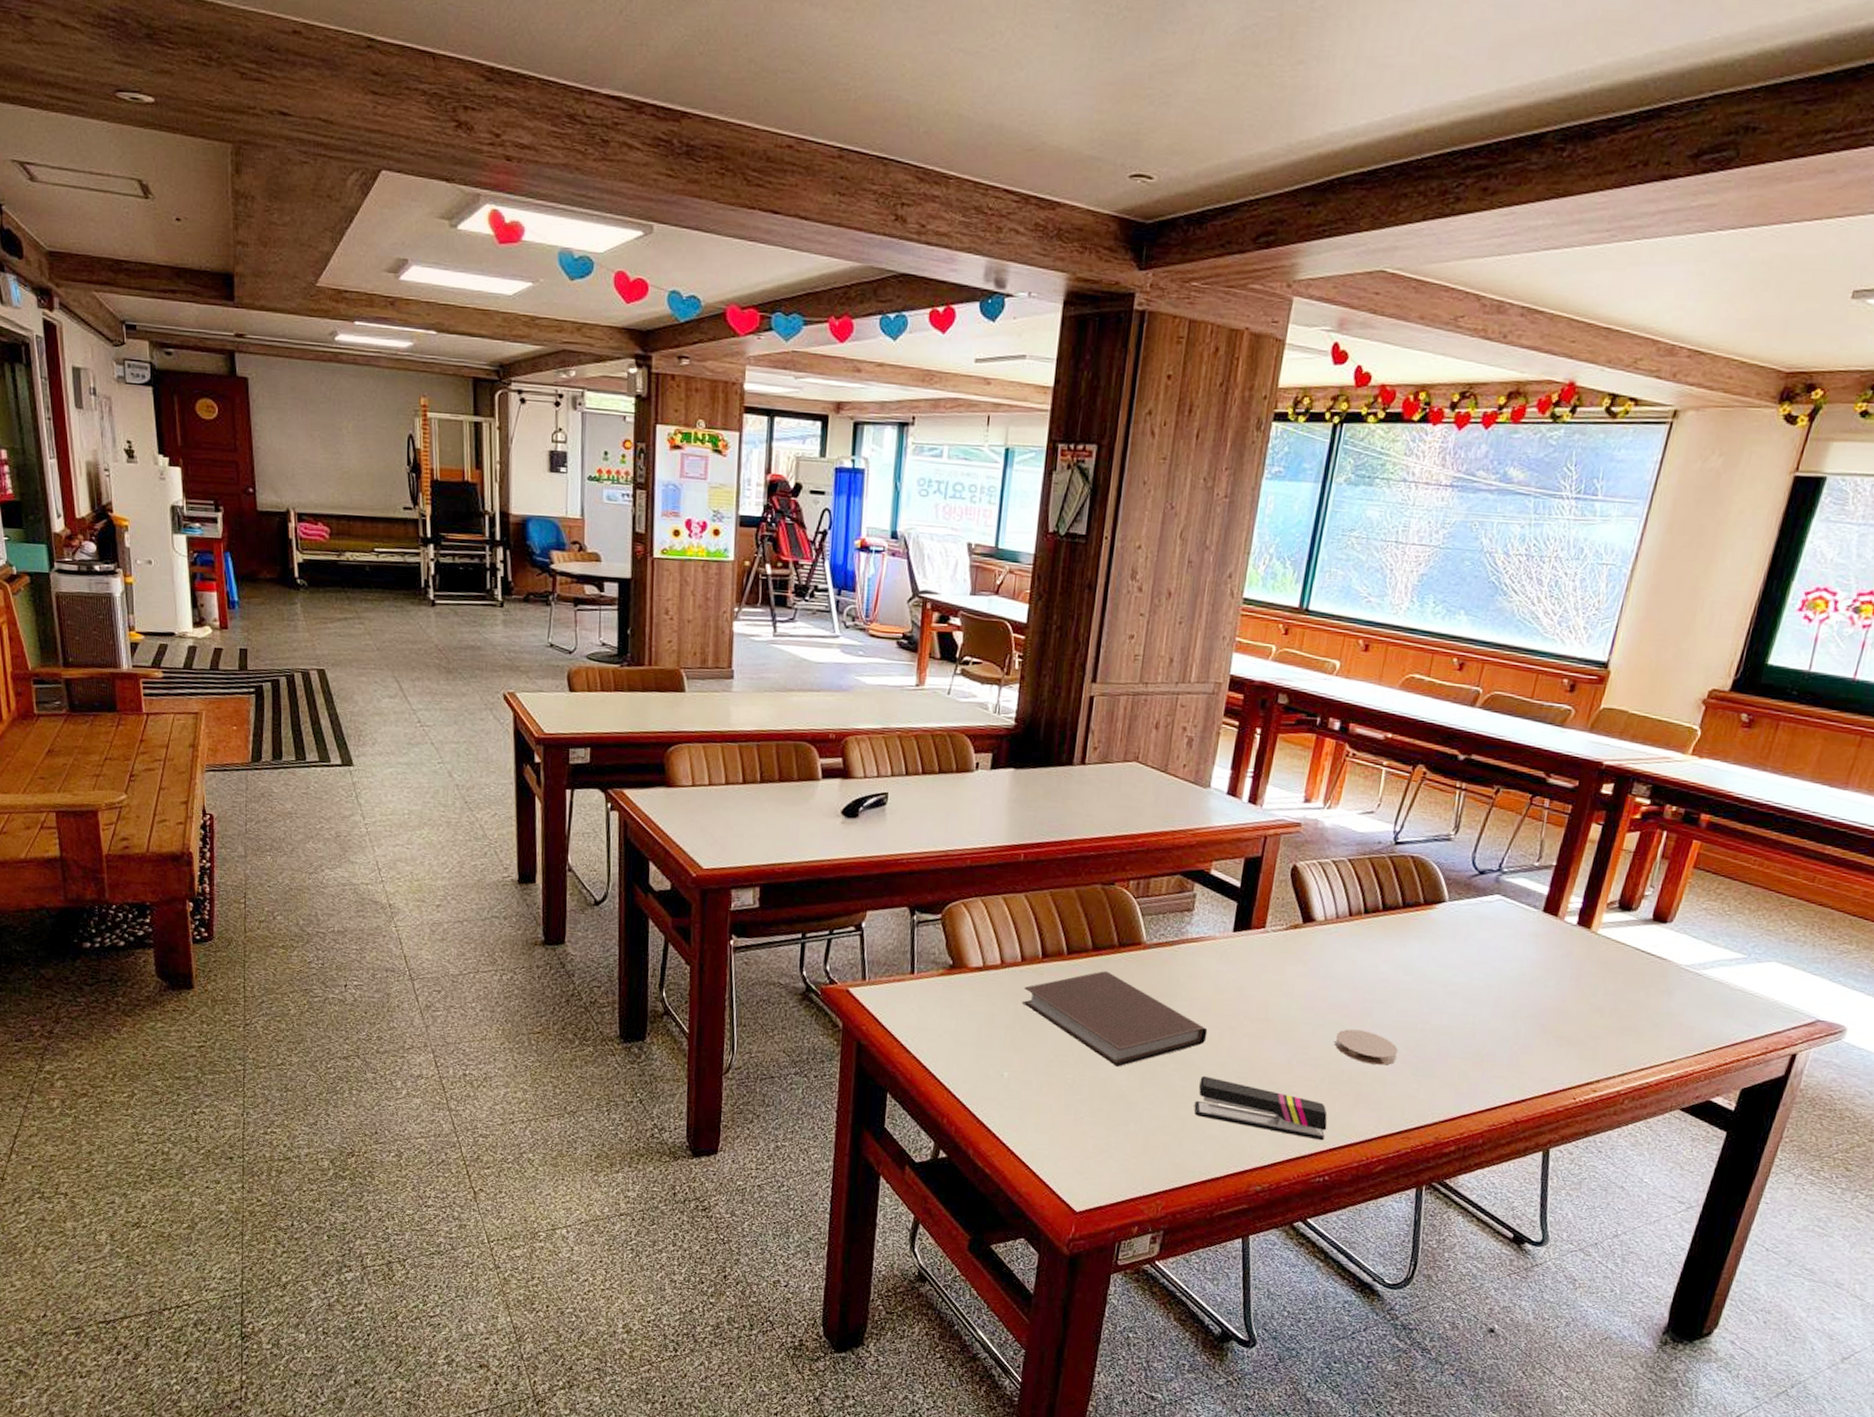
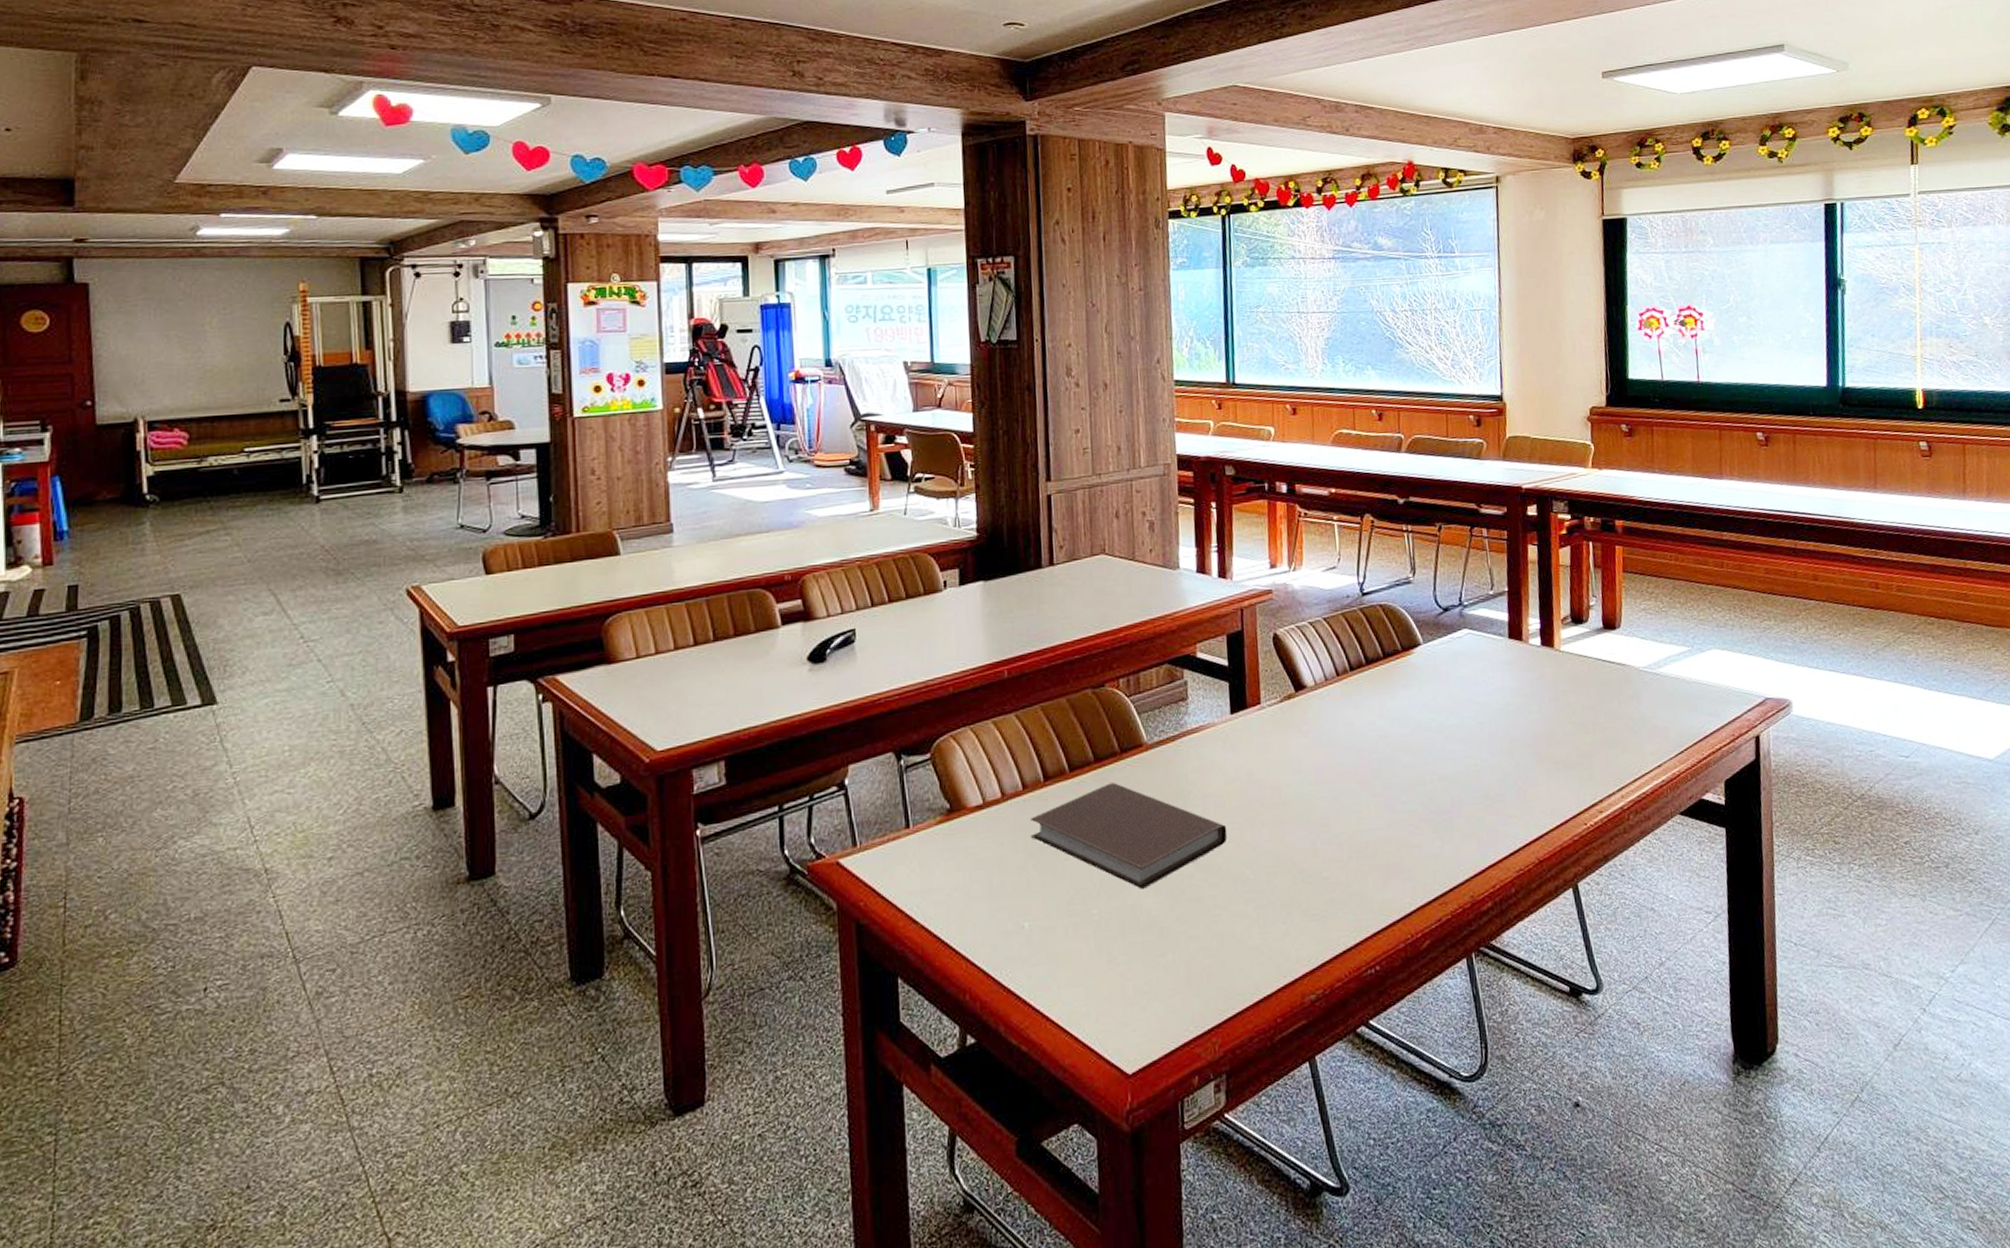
stapler: present [1194,1075,1328,1141] -> none [1229,878,1366,928]
coaster: present [1334,1029,1398,1065] -> none [1352,794,1415,830]

